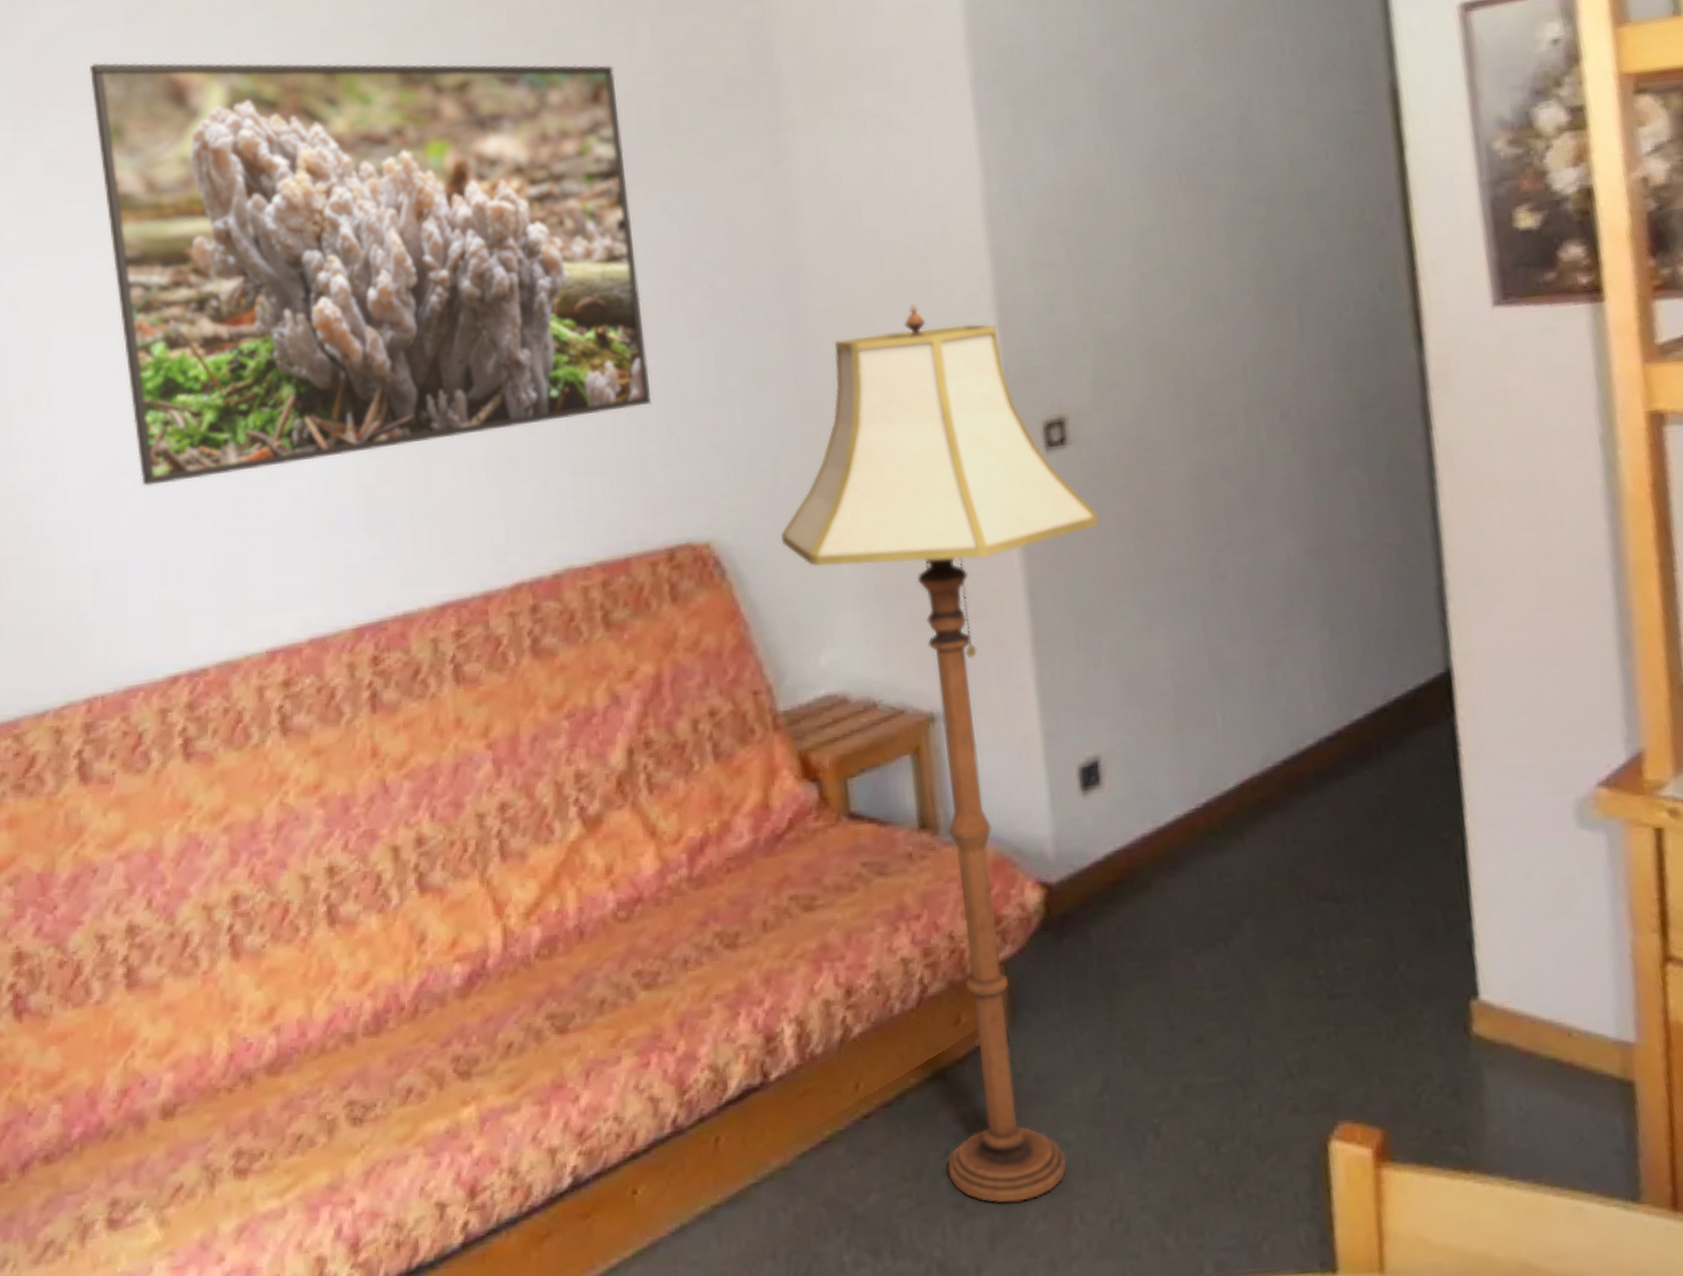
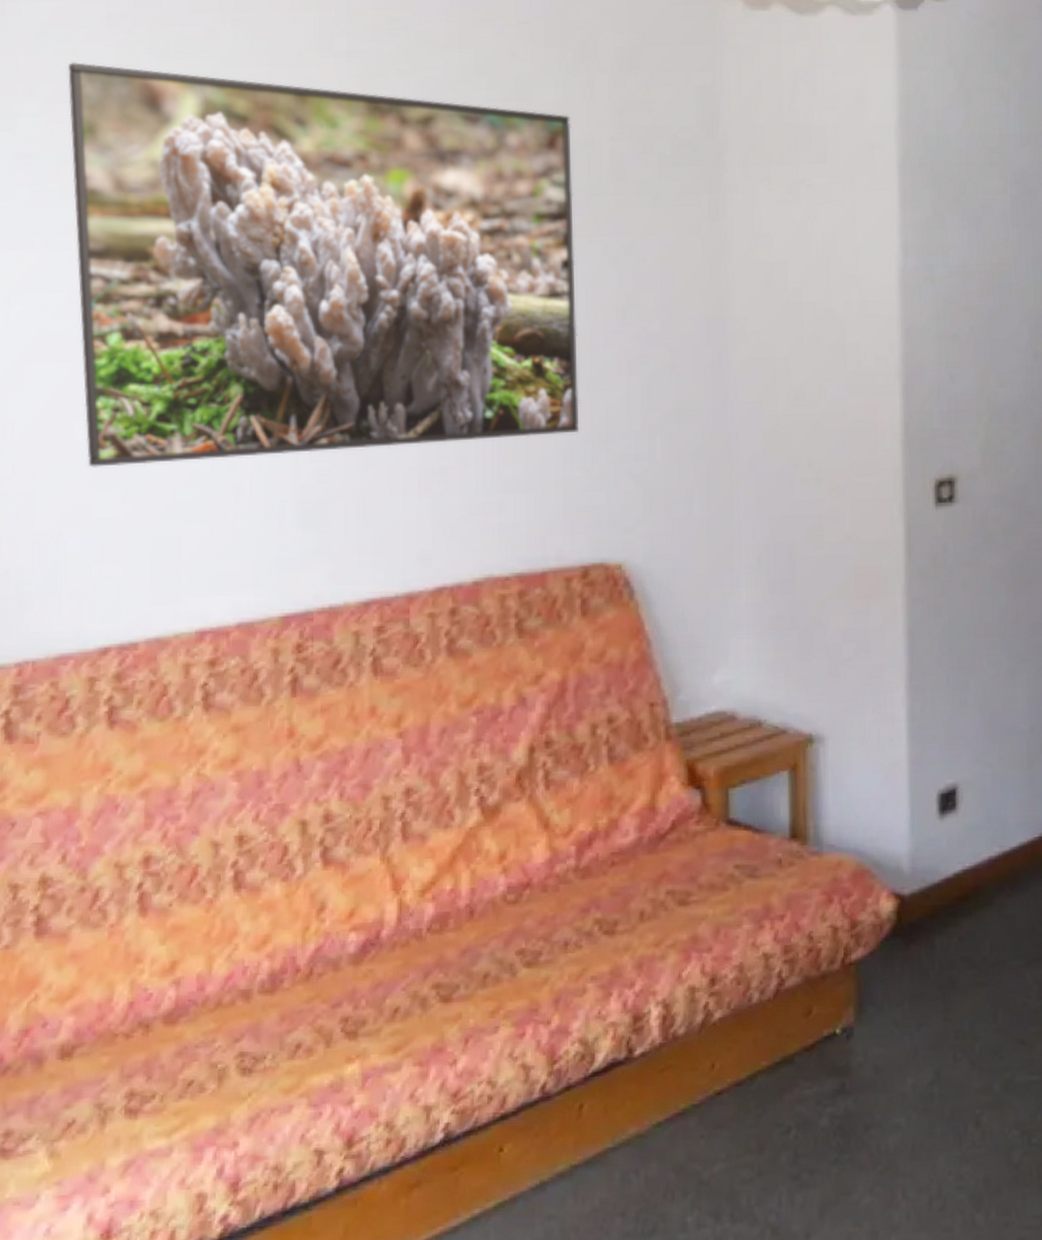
floor lamp: present [781,304,1099,1204] -> none [688,362,978,1178]

